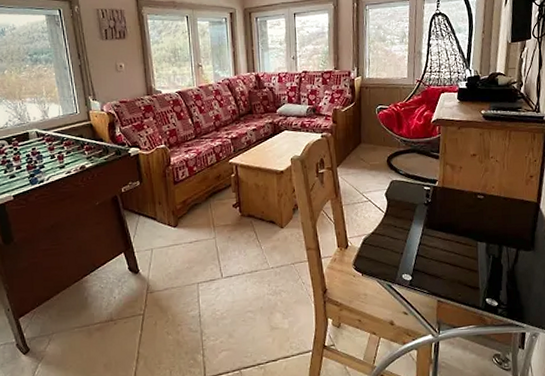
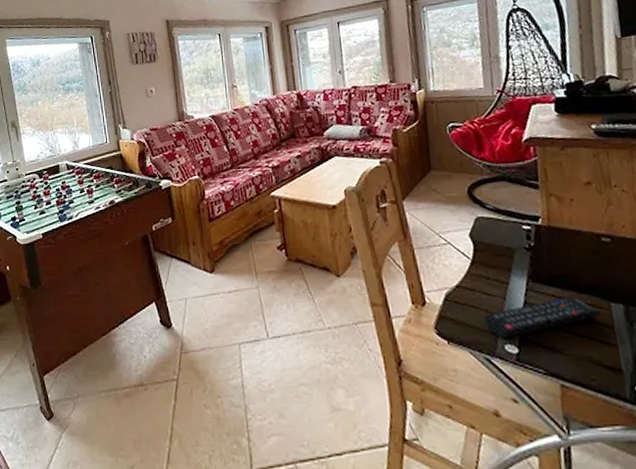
remote control: none [390,238,471,270] -> present [484,296,602,338]

